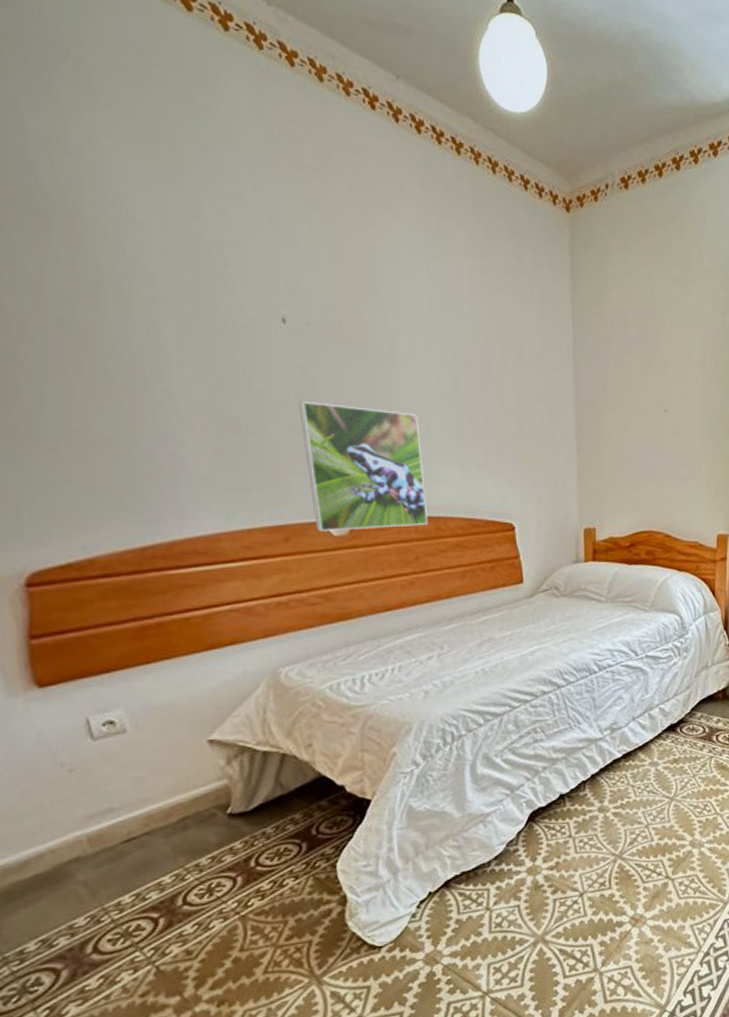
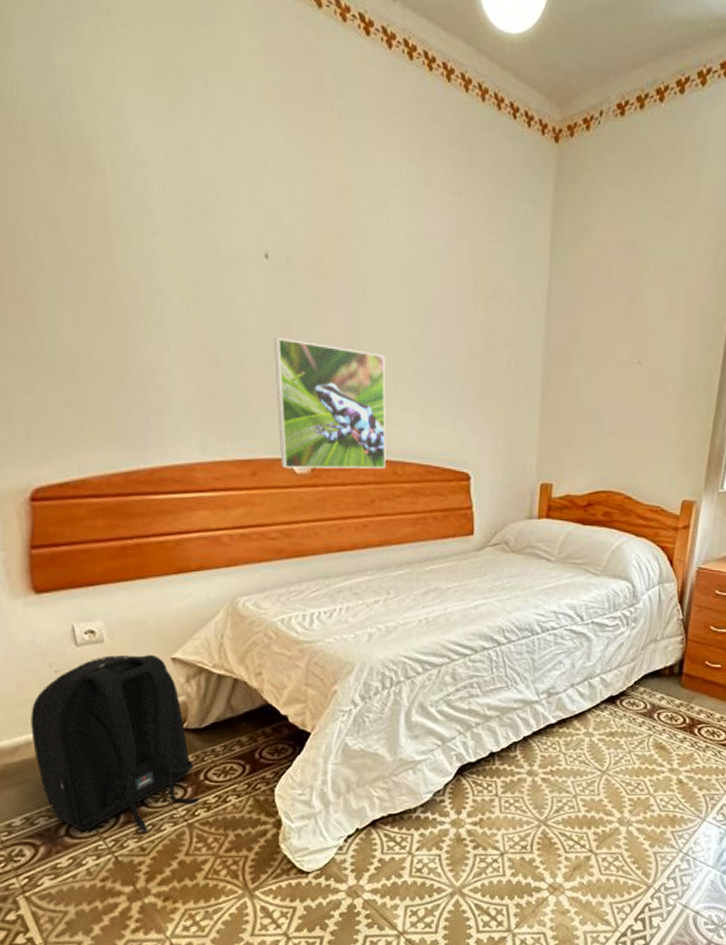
backpack: none [41,739,252,945] -> present [31,654,200,833]

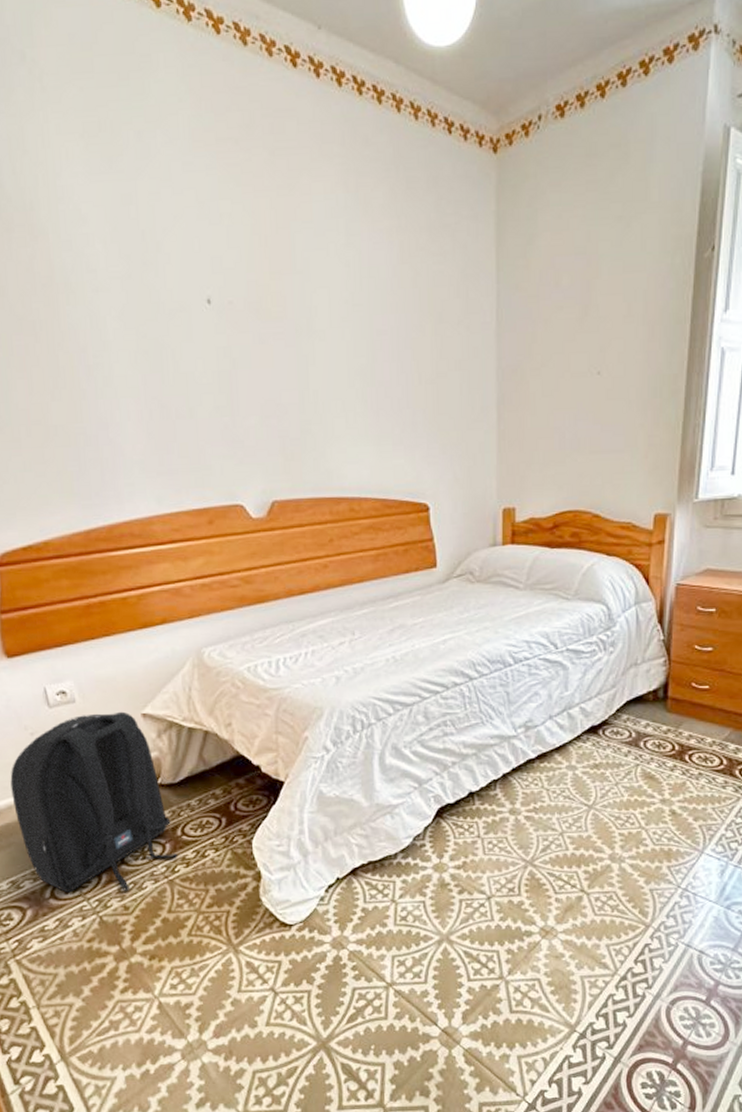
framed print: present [273,337,386,469] -> none [221,382,342,514]

